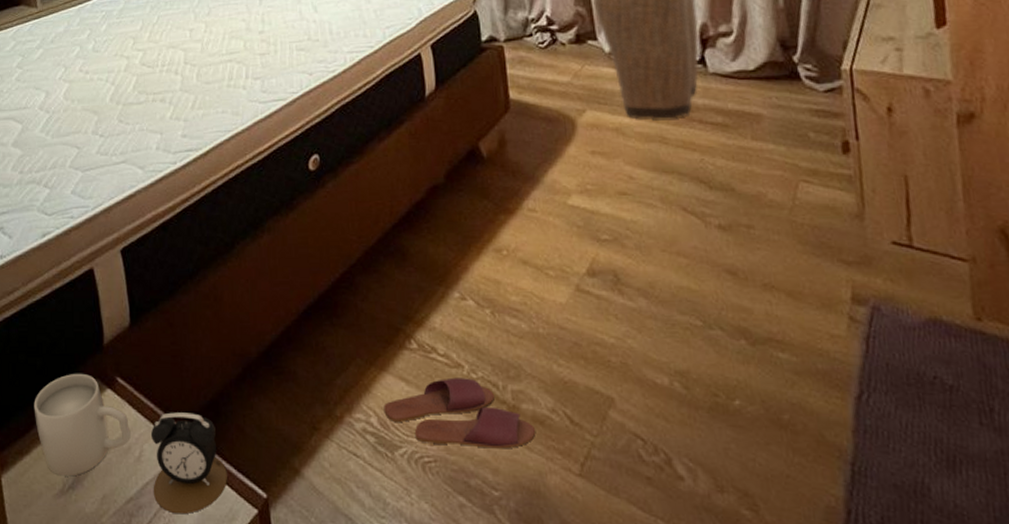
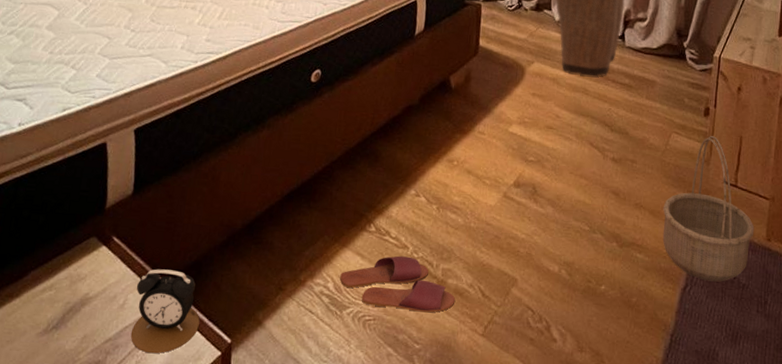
mug: present [34,373,131,477] -> none [29,230,119,318]
basket: none [805,180,954,385] -> present [662,136,755,282]

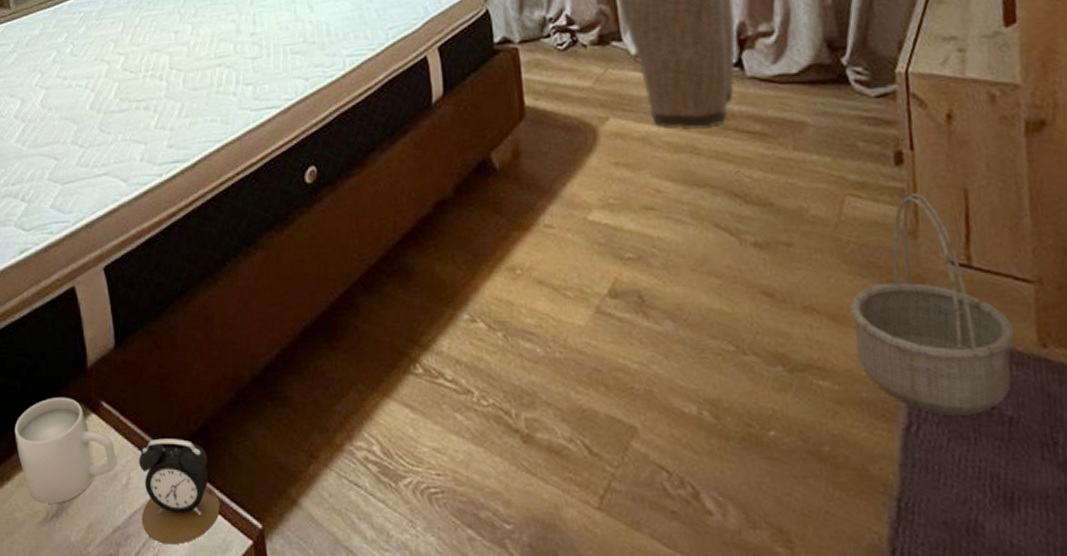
mug: none [29,230,119,318] -> present [14,396,117,504]
slippers: present [340,255,456,313] -> none [387,404,552,480]

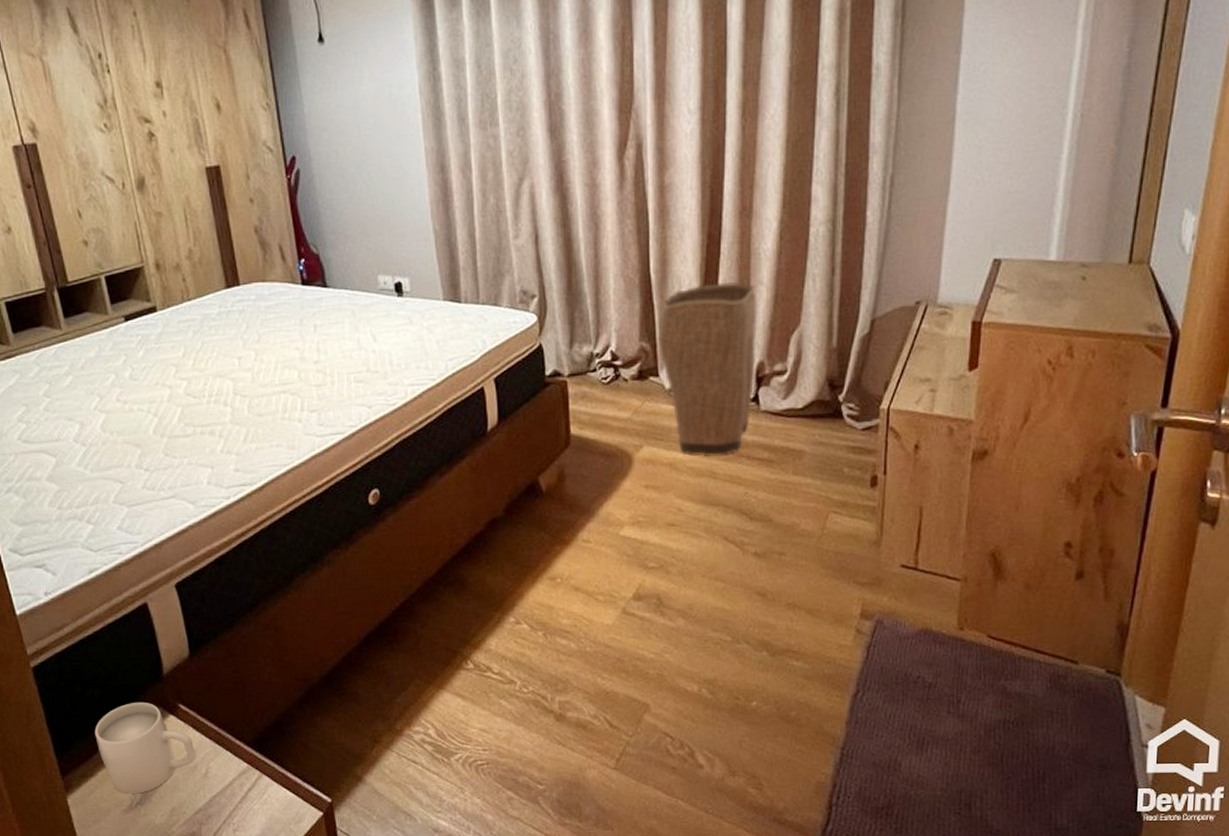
alarm clock: present [138,438,220,545] -> none [216,733,293,820]
basket: present [850,194,1016,416] -> none [823,511,942,684]

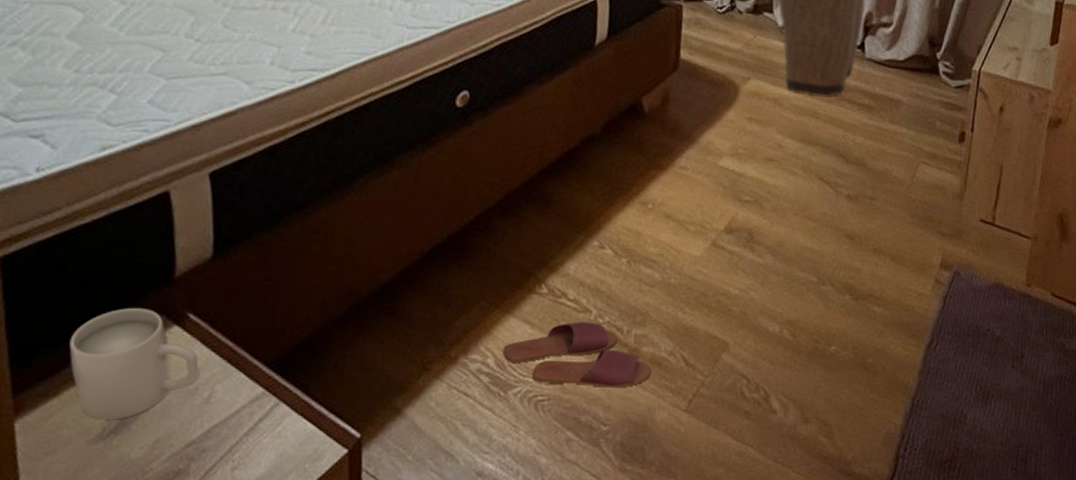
slippers: none [441,692,579,751] -> present [503,321,652,388]

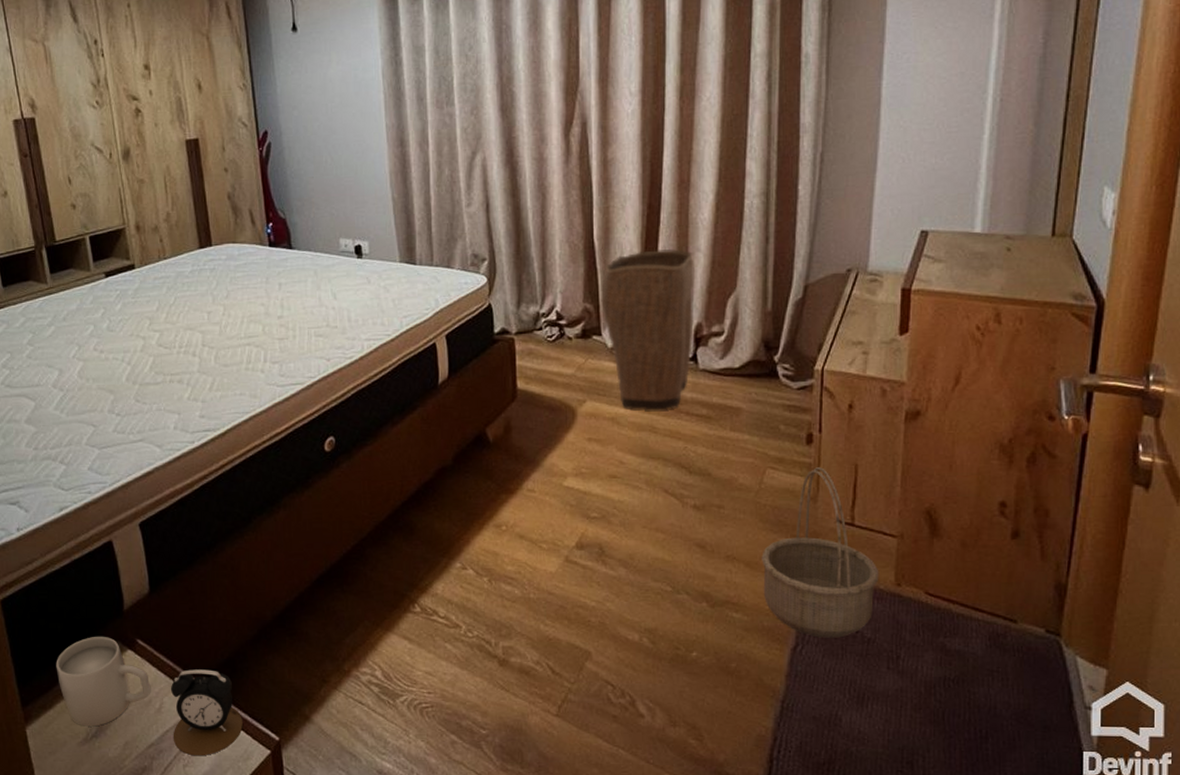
alarm clock: none [221,351,317,457] -> present [170,669,243,756]
slippers: present [503,321,652,388] -> none [388,636,522,695]
basket: none [905,166,1013,336] -> present [761,467,879,638]

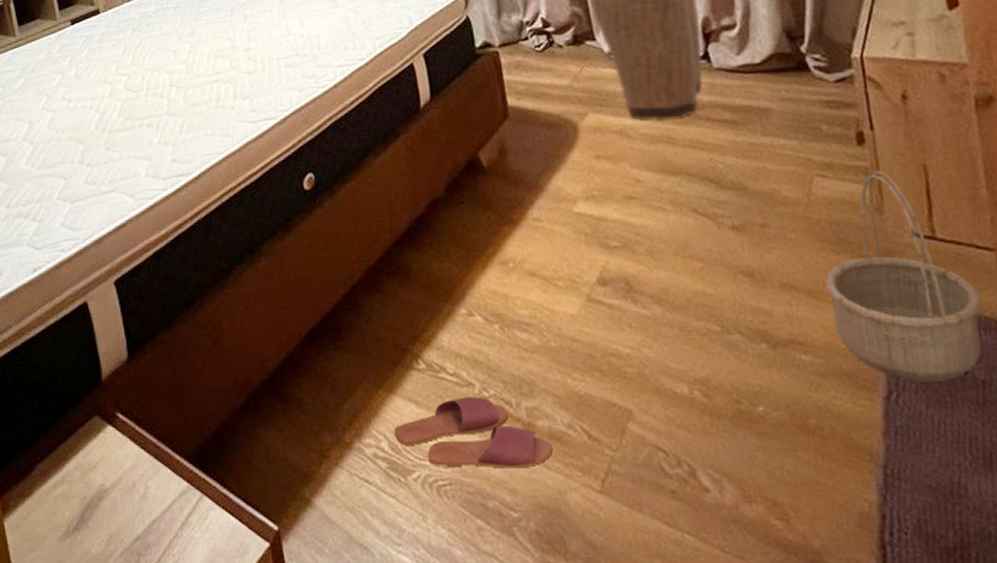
mug: present [56,636,151,727] -> none [33,410,135,517]
alarm clock: present [170,669,243,756] -> none [155,446,237,551]
slippers: none [388,636,522,695] -> present [394,396,554,469]

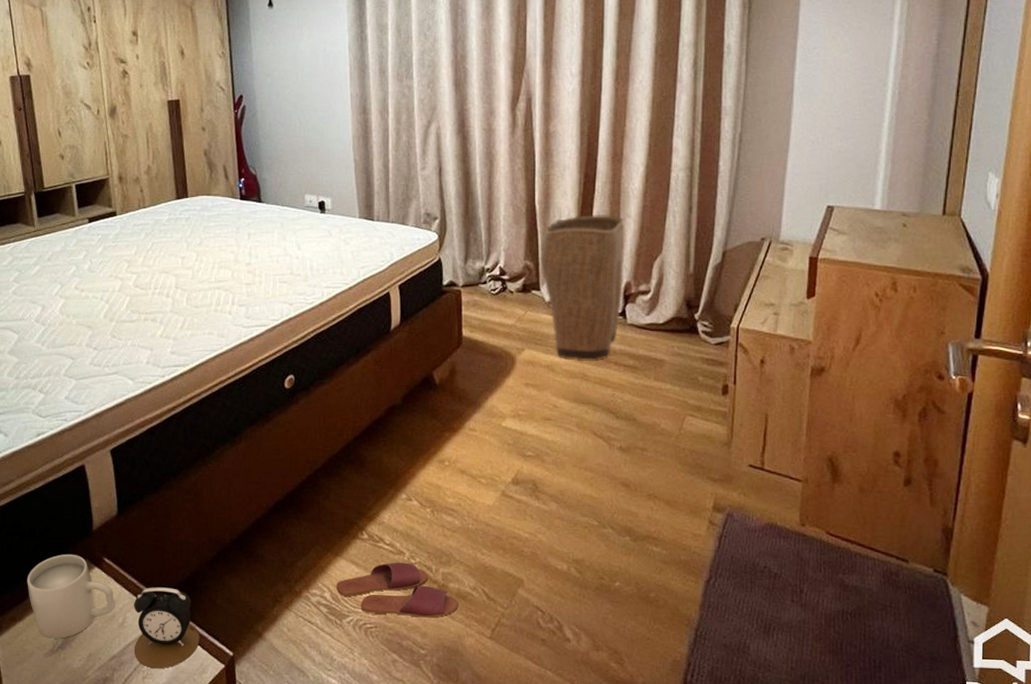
mug: none [33,410,135,517] -> present [27,553,115,639]
alarm clock: none [155,446,237,551] -> present [133,587,200,669]
basket: present [825,171,982,382] -> none [680,416,786,572]

